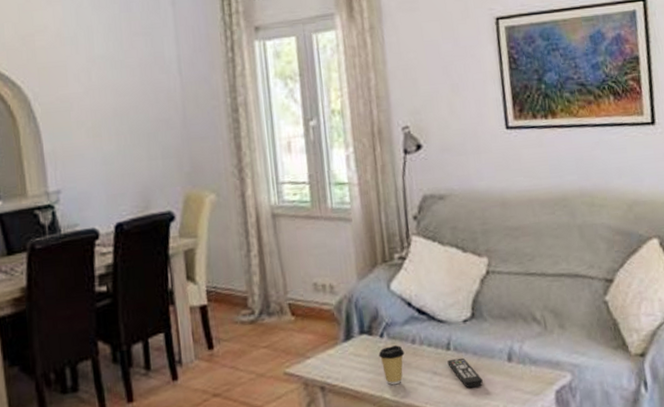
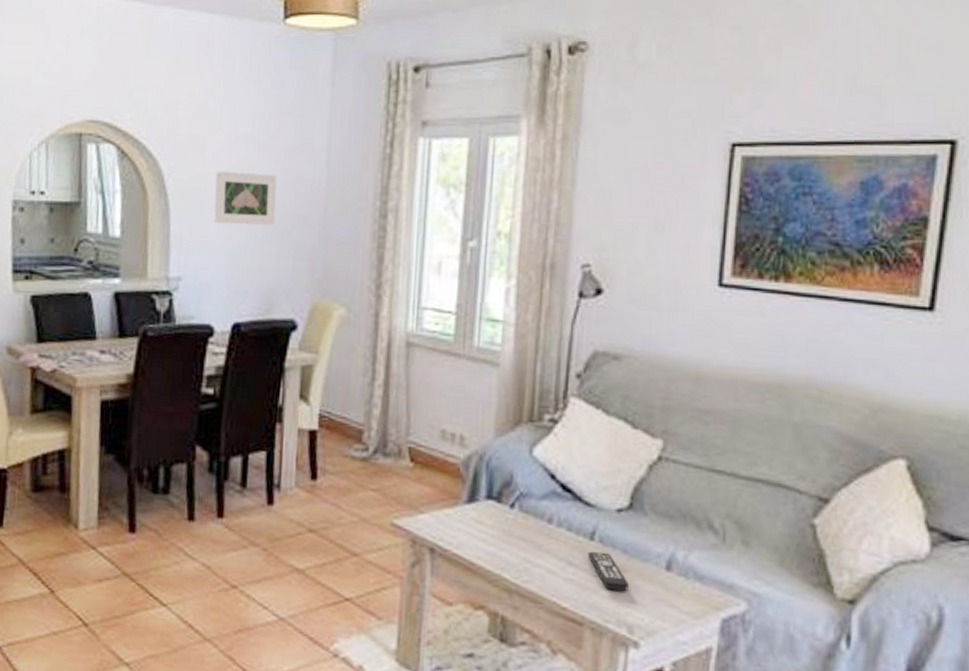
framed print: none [79,88,141,138] -> present [214,171,277,225]
coffee cup: present [378,345,405,385] -> none [505,520,537,566]

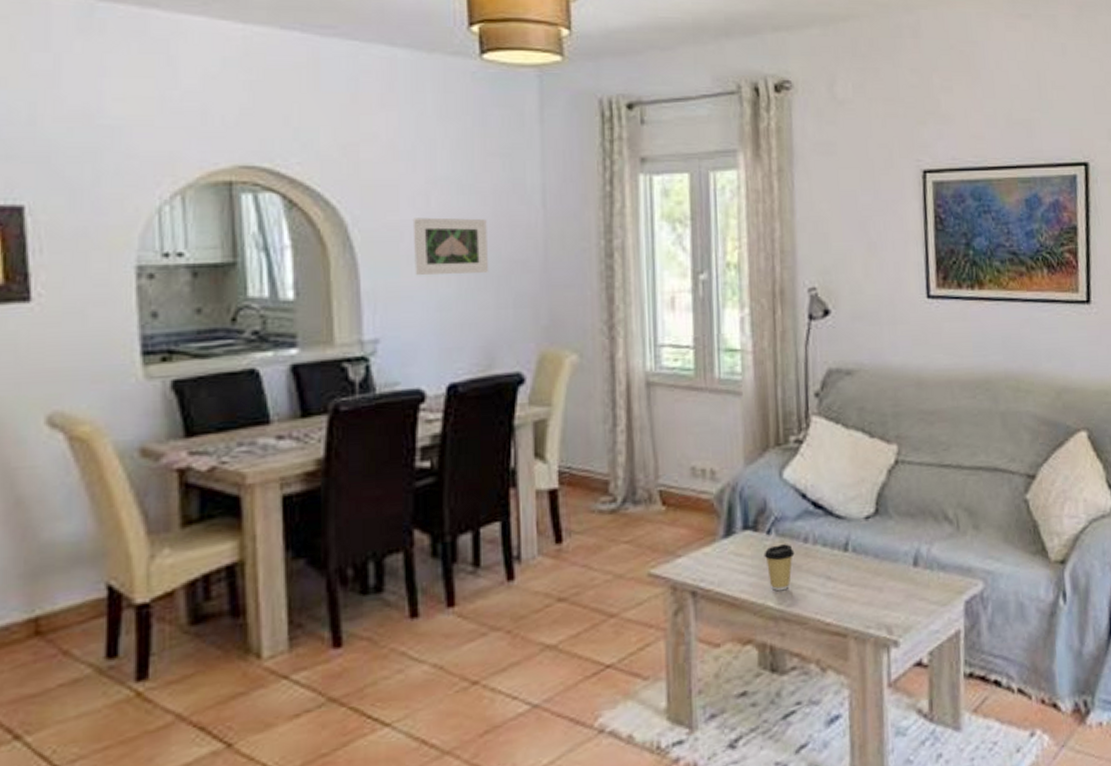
coffee cup: none [505,520,537,566] -> present [764,544,795,591]
remote control: present [588,551,629,592] -> none [844,560,883,597]

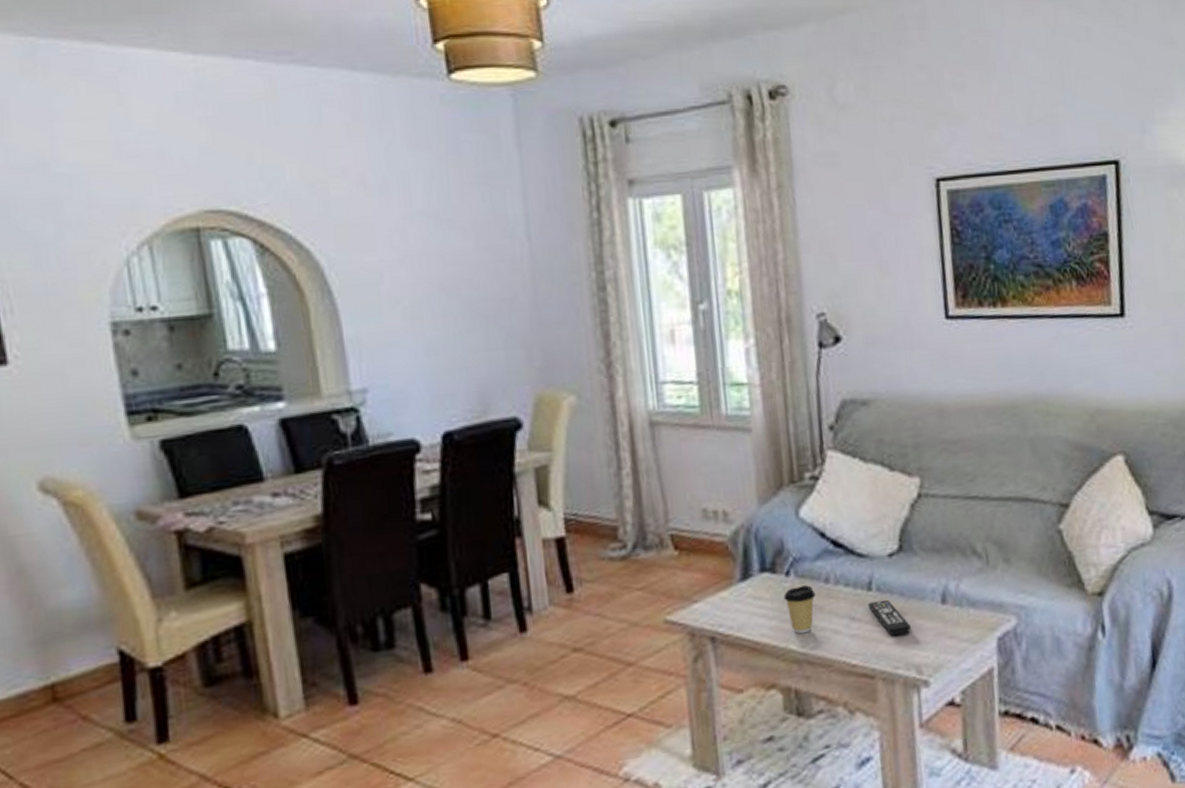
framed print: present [412,217,489,276] -> none [391,255,476,320]
remote control: none [844,560,883,597] -> present [868,599,911,637]

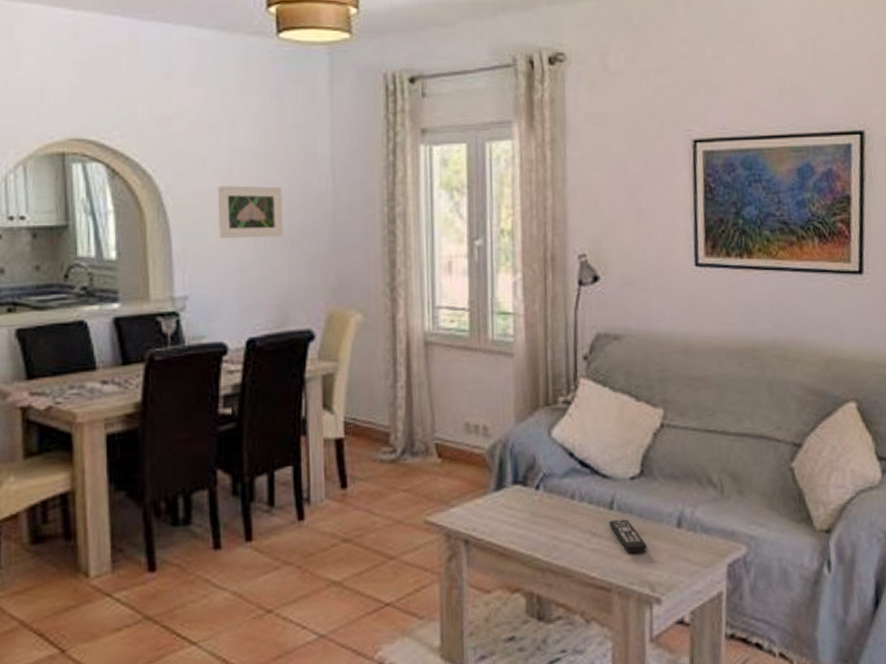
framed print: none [391,255,476,320] -> present [217,185,284,239]
coffee cup: present [783,585,816,634] -> none [532,500,562,544]

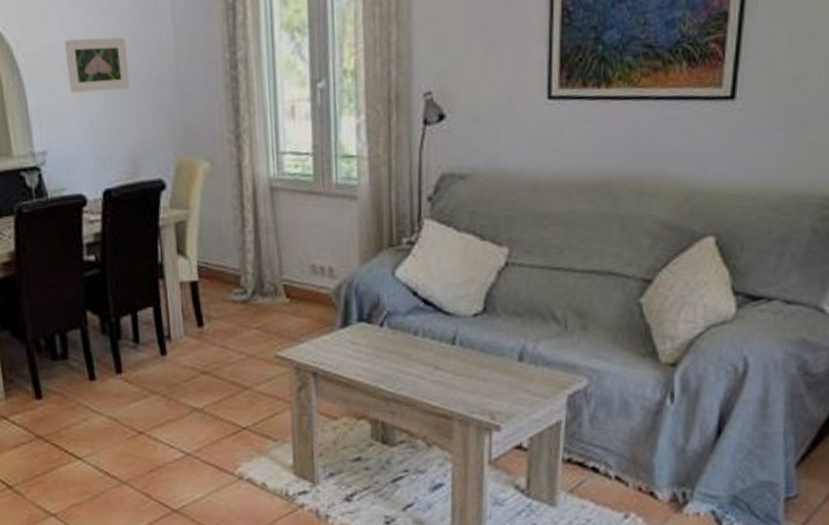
remote control: present [609,519,647,554] -> none [451,353,488,386]

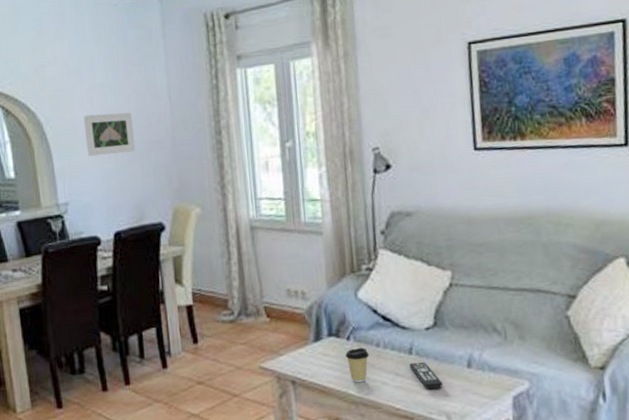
coffee cup: none [377,336,405,377] -> present [345,348,369,383]
remote control: none [451,353,488,386] -> present [409,362,443,390]

